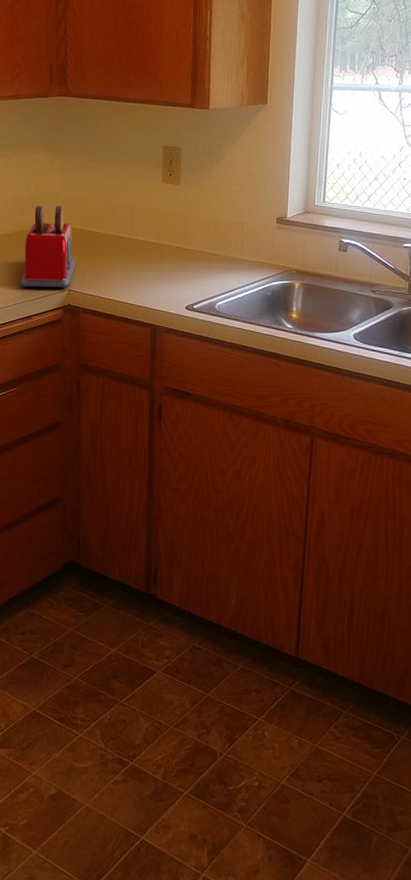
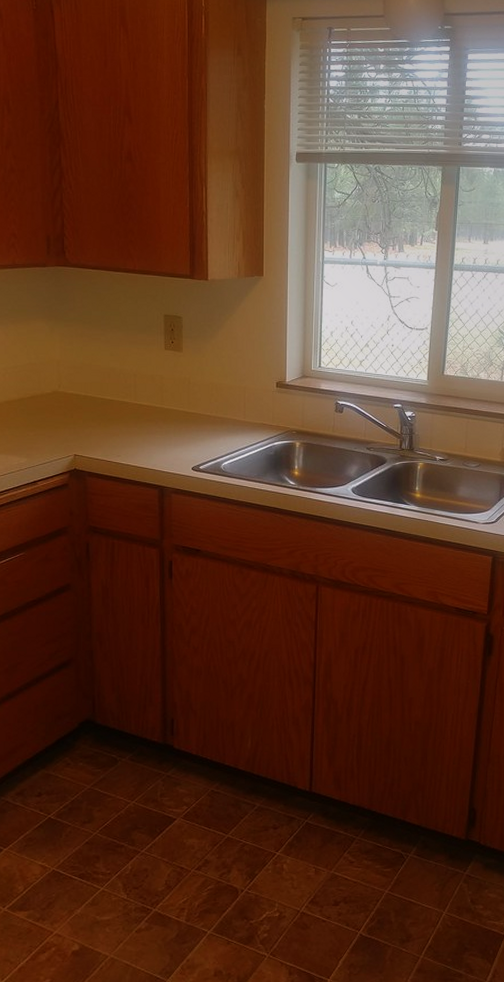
toaster: present [20,205,77,288] -> none [23,372,81,454]

